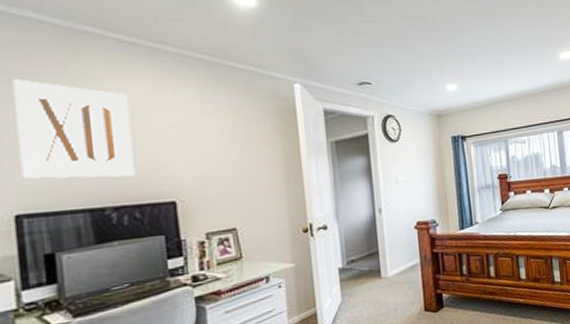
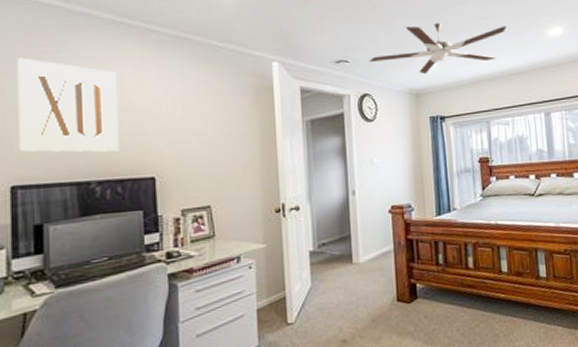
ceiling fan: none [391,45,522,96] -> present [369,22,507,75]

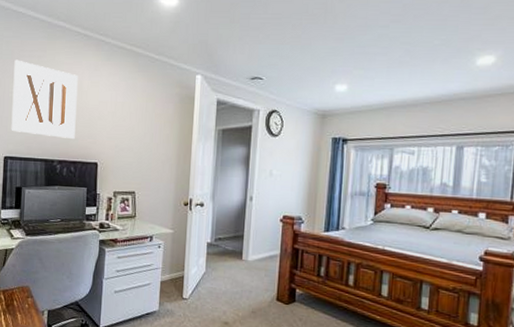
ceiling fan: present [369,22,507,75] -> none [281,45,429,96]

